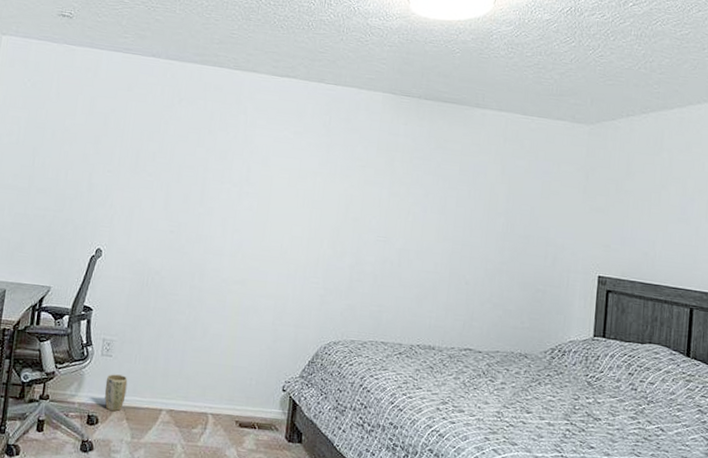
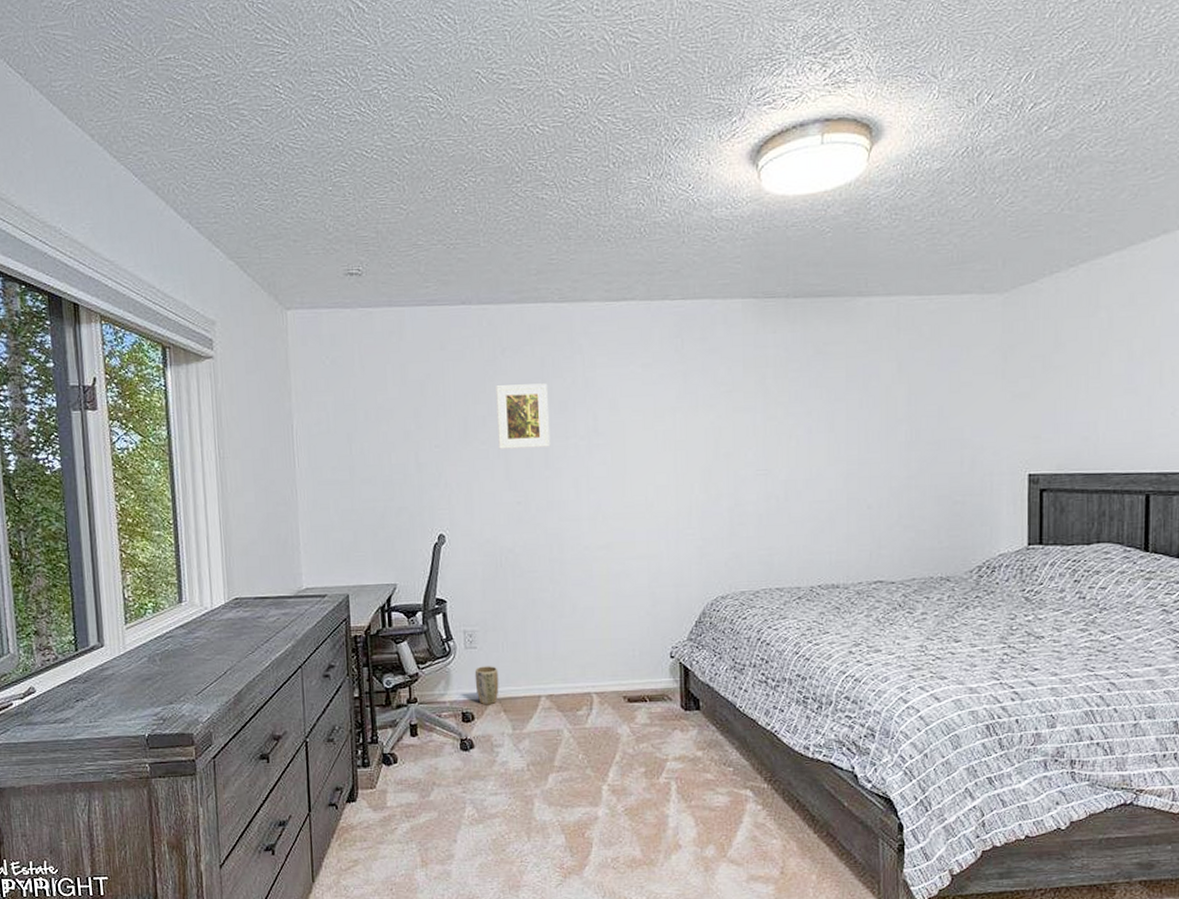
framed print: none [162,128,213,188] -> present [496,383,551,449]

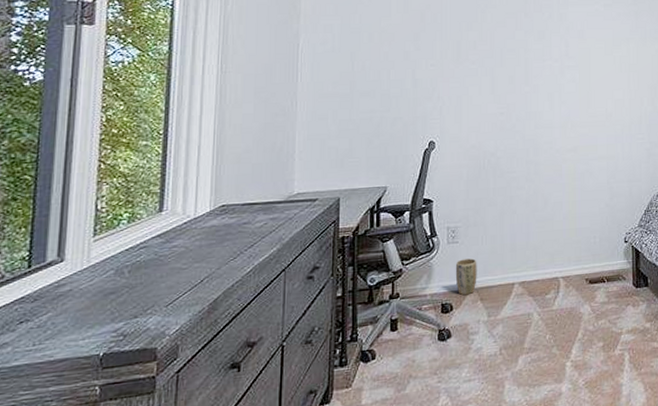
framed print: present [496,383,551,449] -> none [486,16,530,69]

